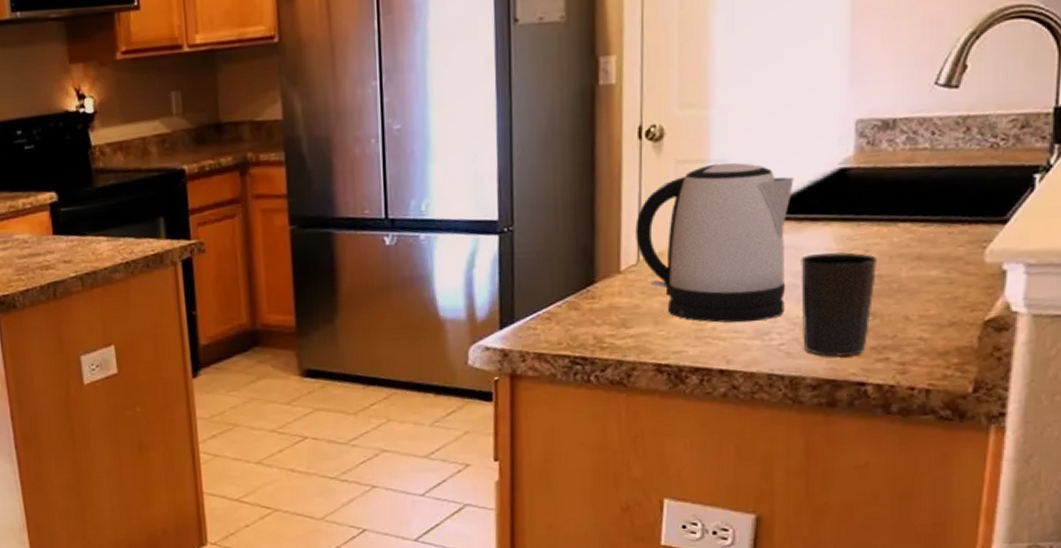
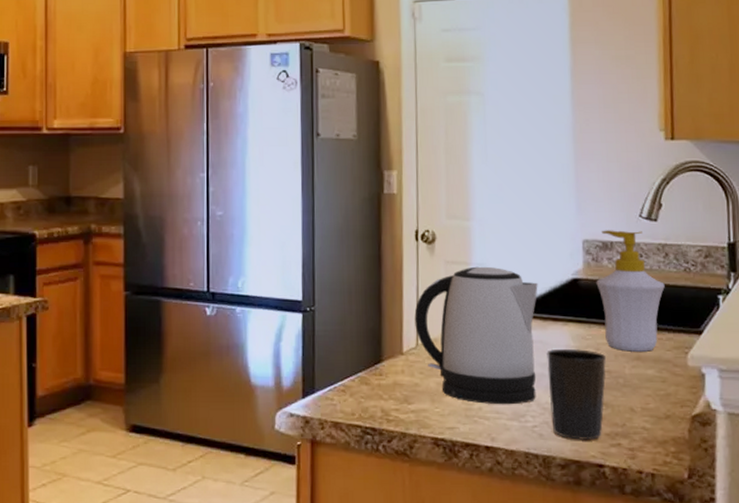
soap bottle: none [870,102,962,251] -> present [596,230,665,352]

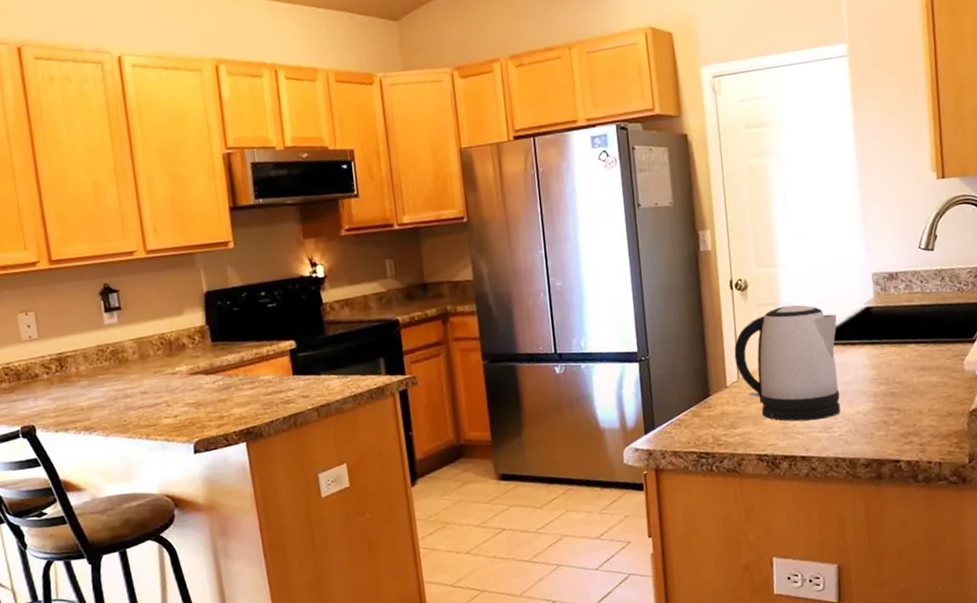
cup: present [547,349,606,441] -> none [847,366,898,442]
soap bottle: present [596,230,665,352] -> none [885,260,943,364]

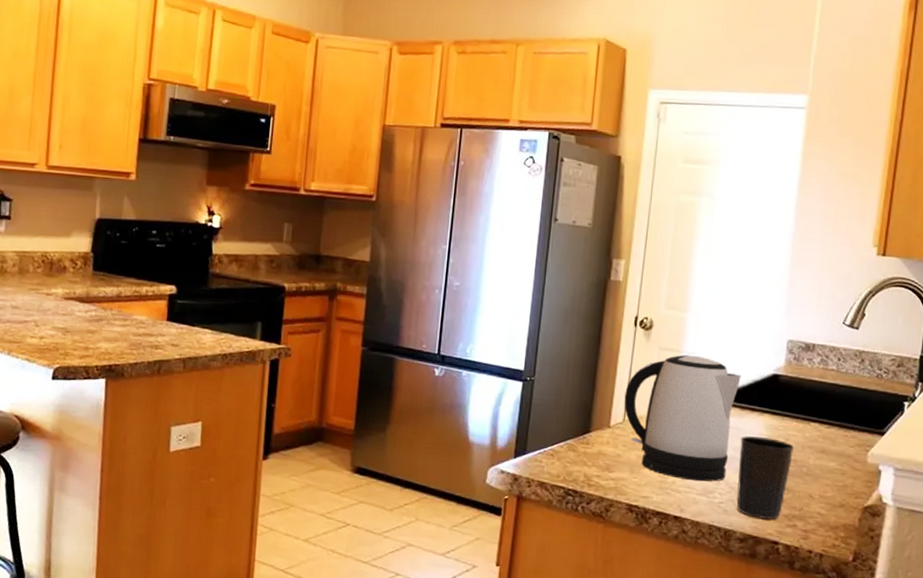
cup: none [847,366,898,442] -> present [736,436,794,520]

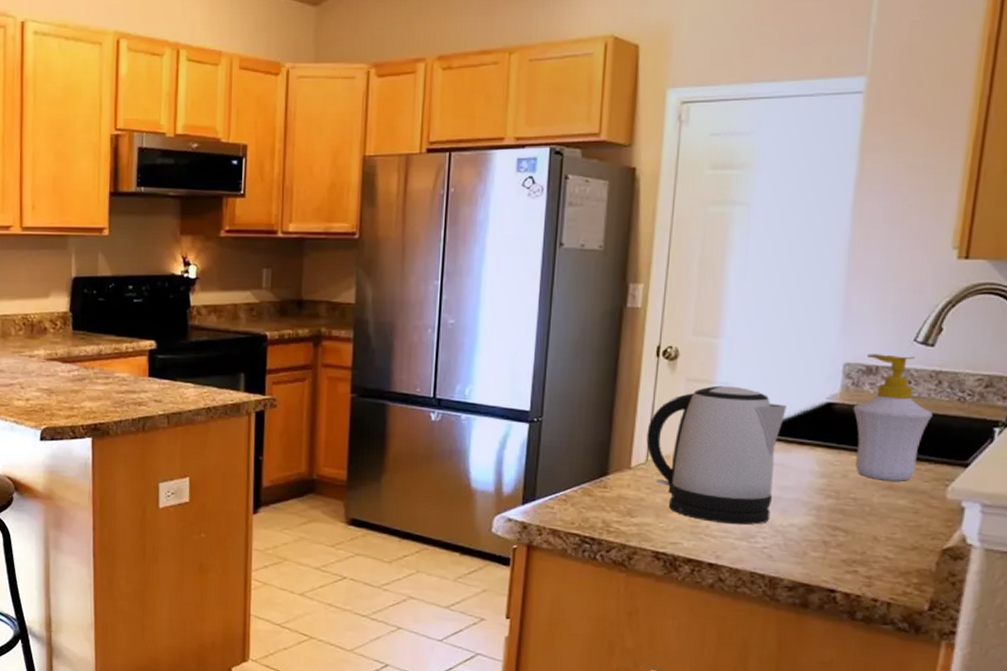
cup: present [736,436,794,520] -> none [783,473,853,566]
soap bottle: none [794,333,857,446] -> present [853,354,933,481]

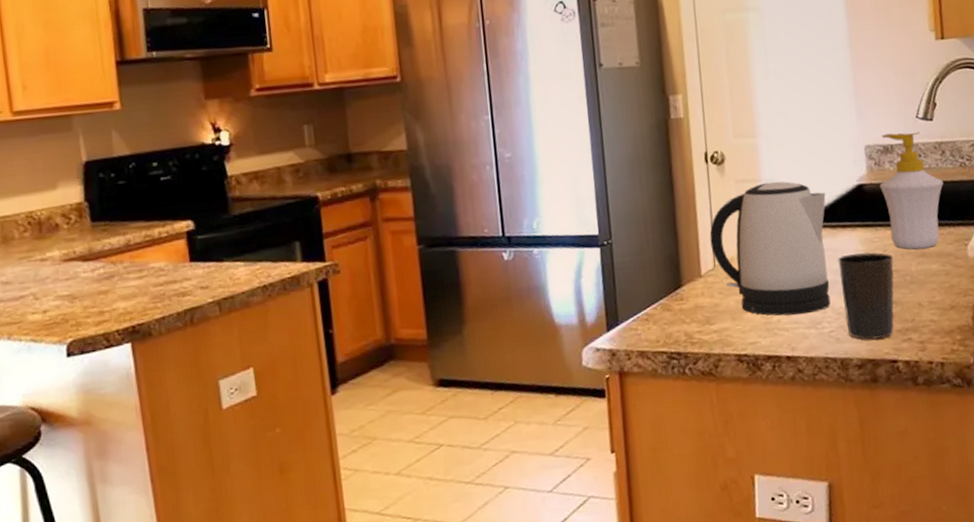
cup: none [783,473,853,566] -> present [838,252,894,340]

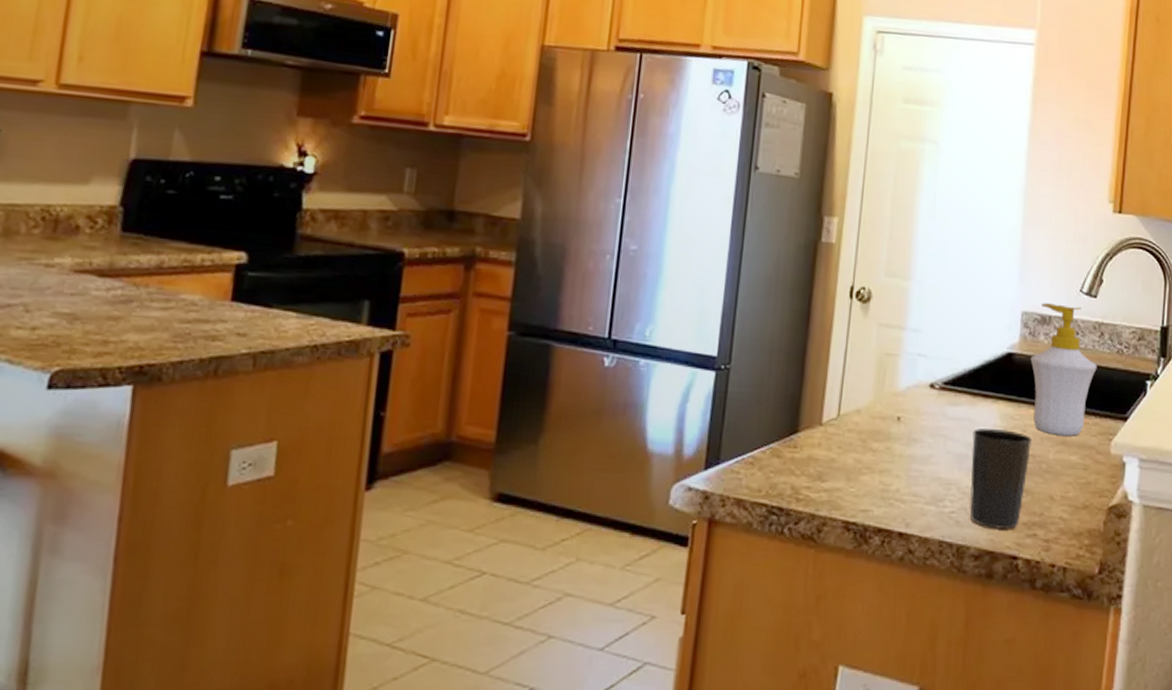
kettle: present [709,181,831,316] -> none [838,331,972,488]

